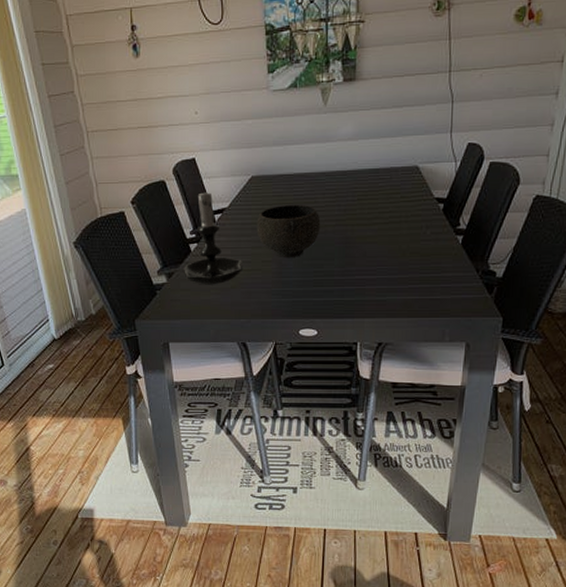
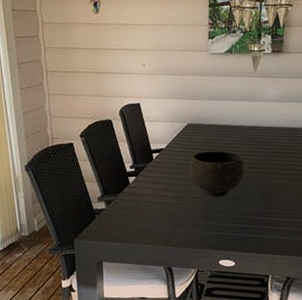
candle holder: present [182,187,243,285] -> none [120,129,174,214]

